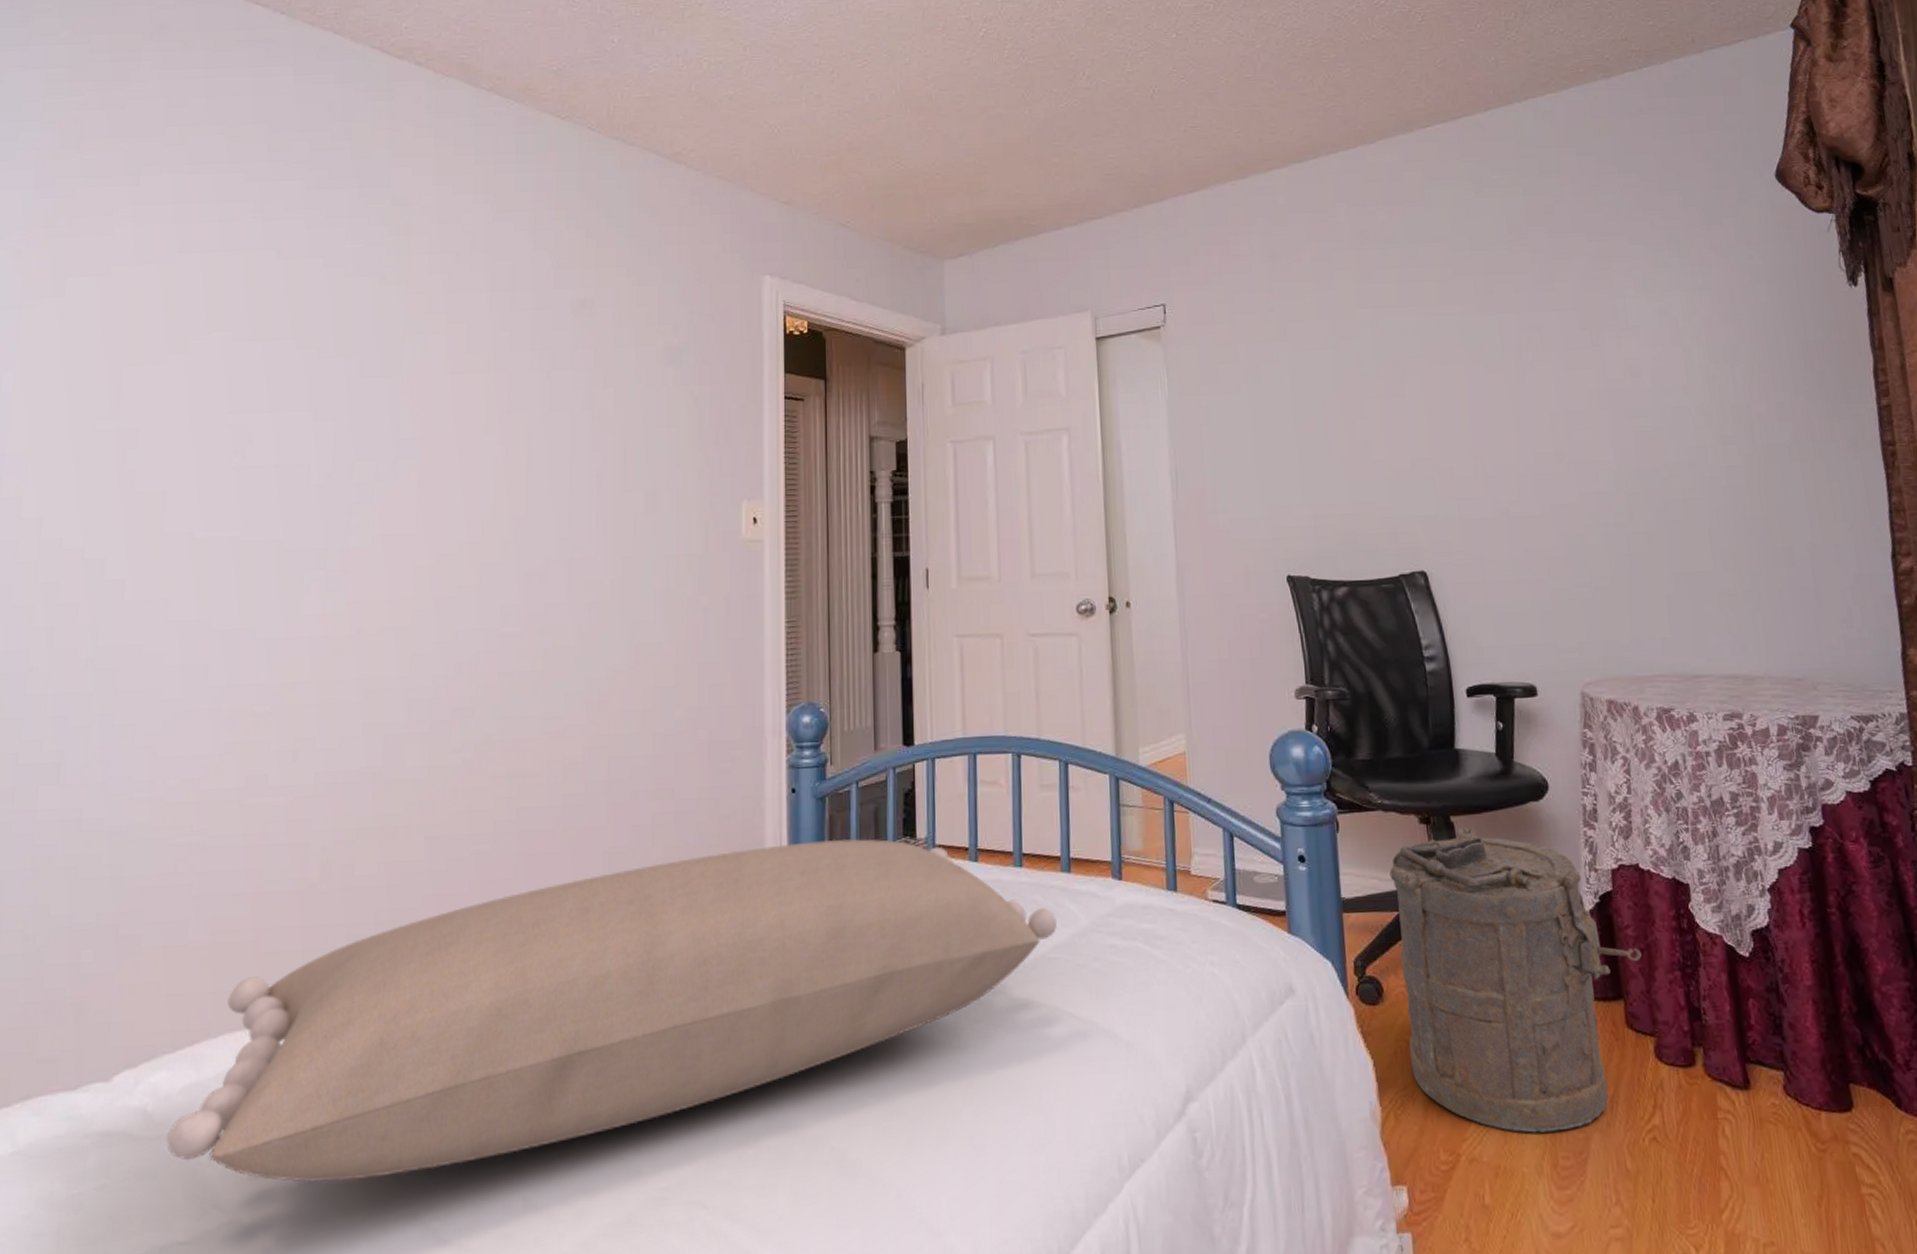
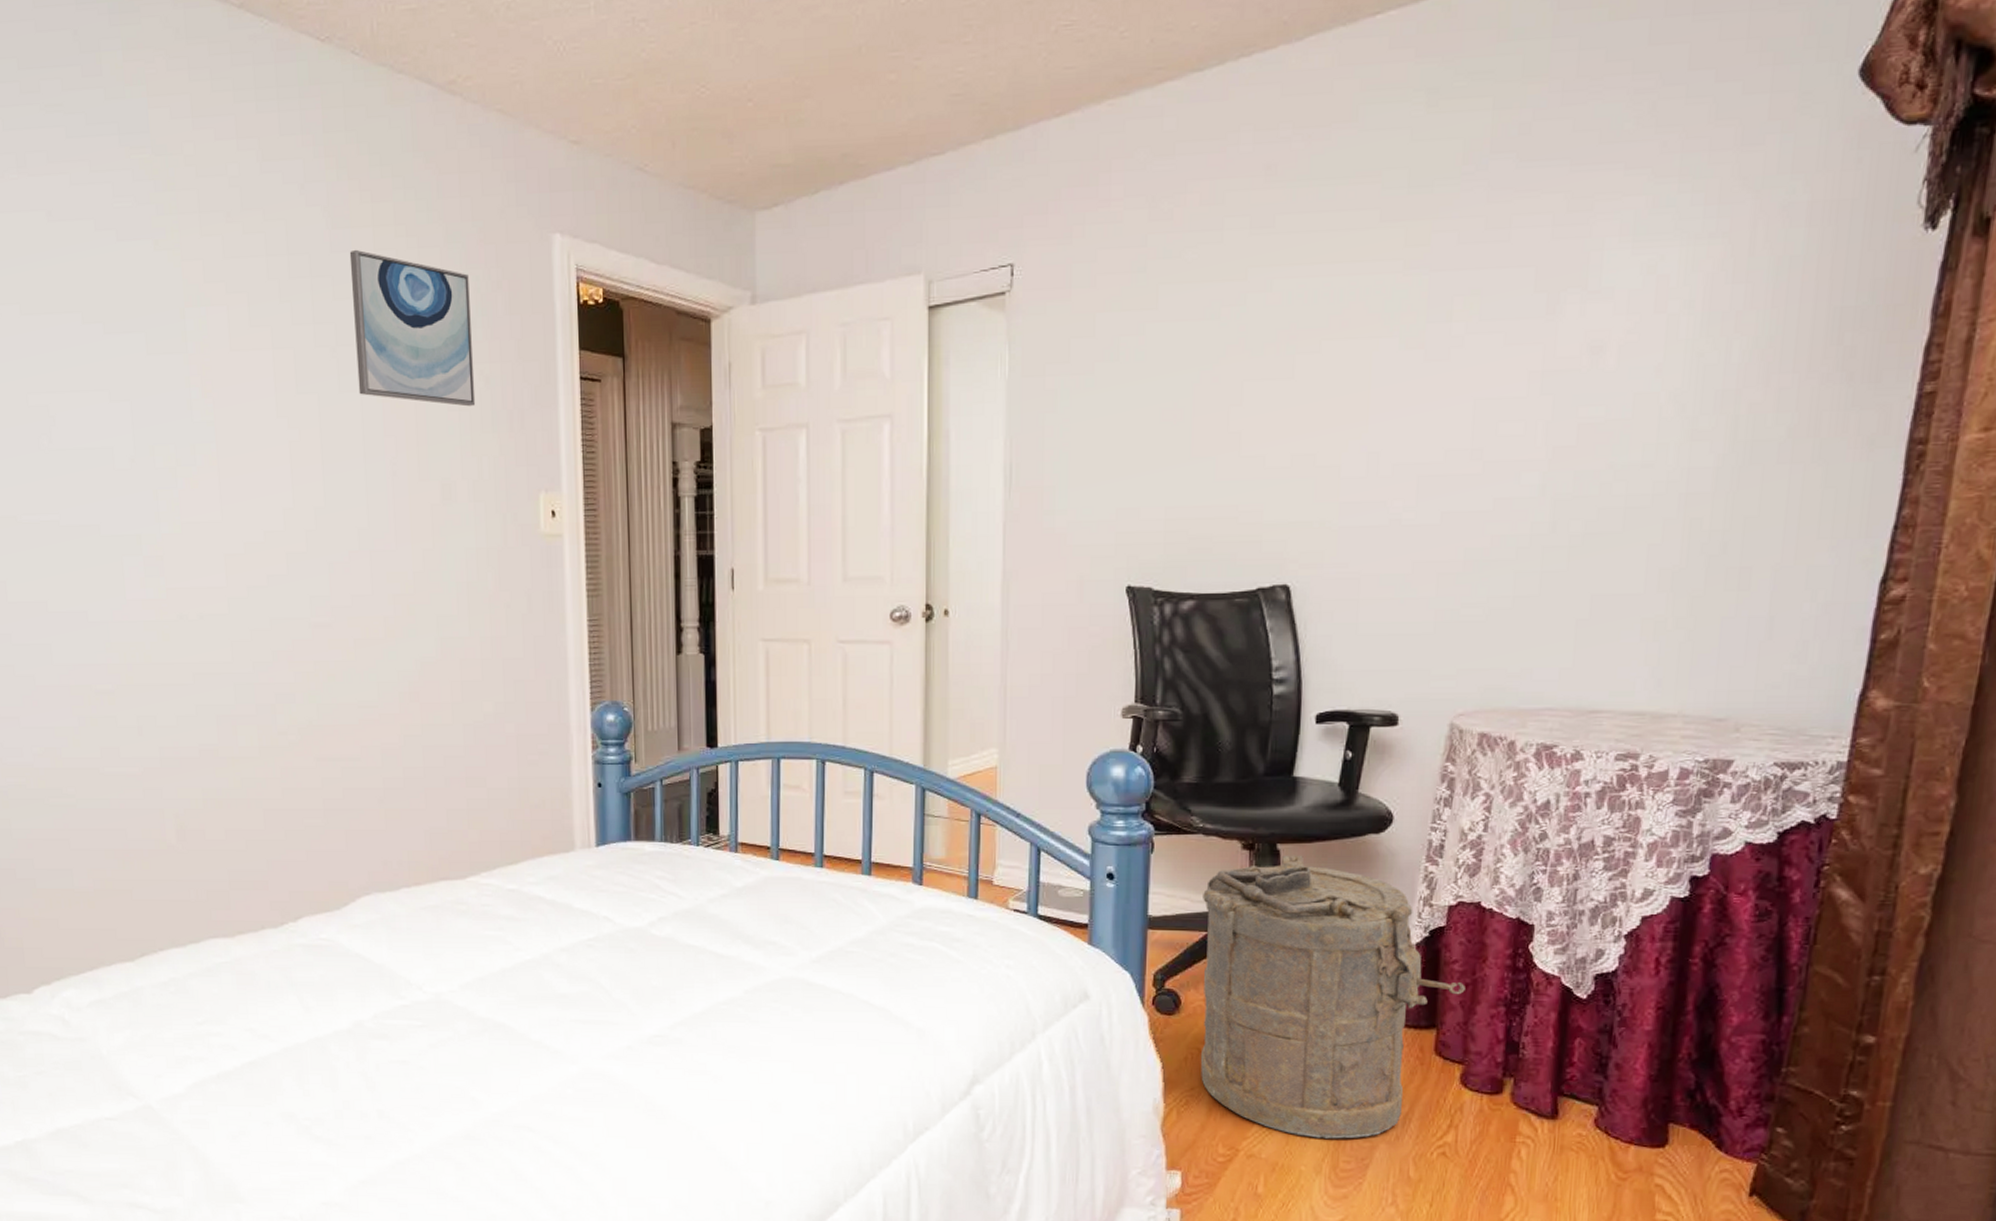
pillow: present [166,838,1058,1183] -> none [84,832,856,1085]
wall art: none [570,286,684,423] -> present [349,249,476,407]

